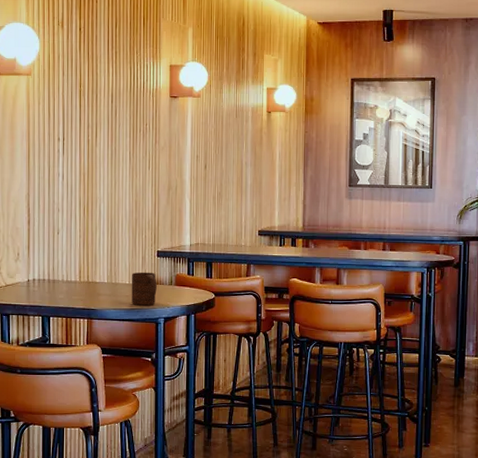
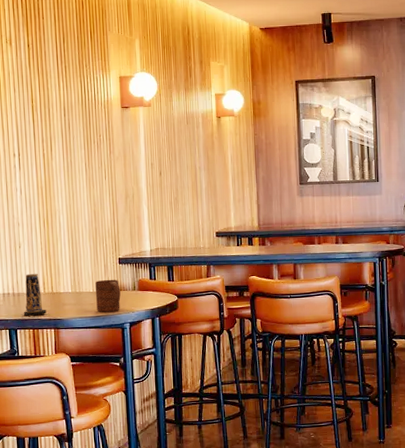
candle: none [58,261,81,304] -> present [24,273,47,316]

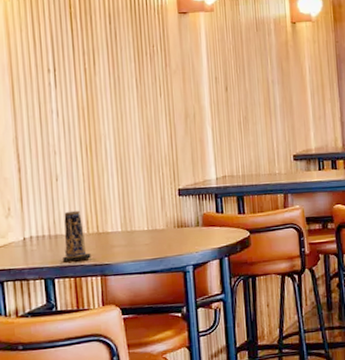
cup: present [95,279,121,312] -> none [150,214,182,254]

